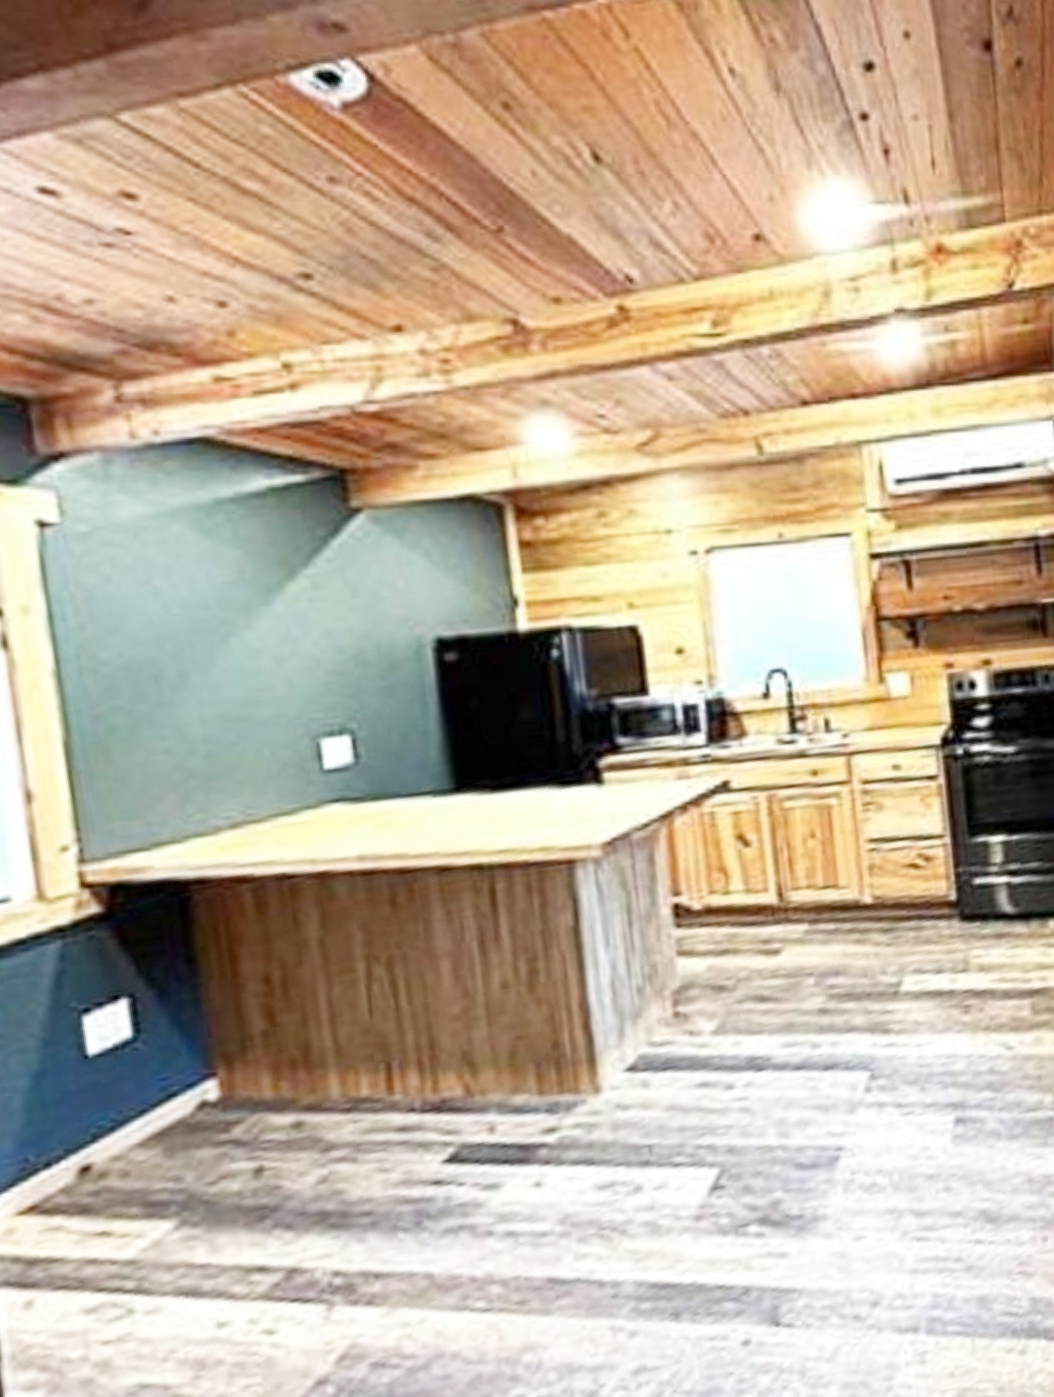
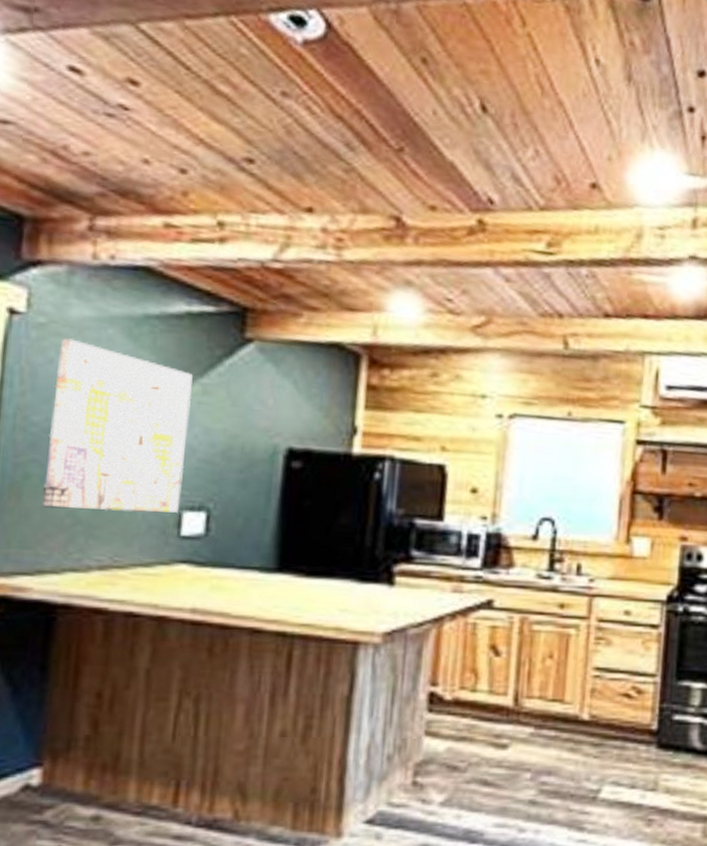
wall art: none [115,546,315,764] -> present [42,338,193,513]

